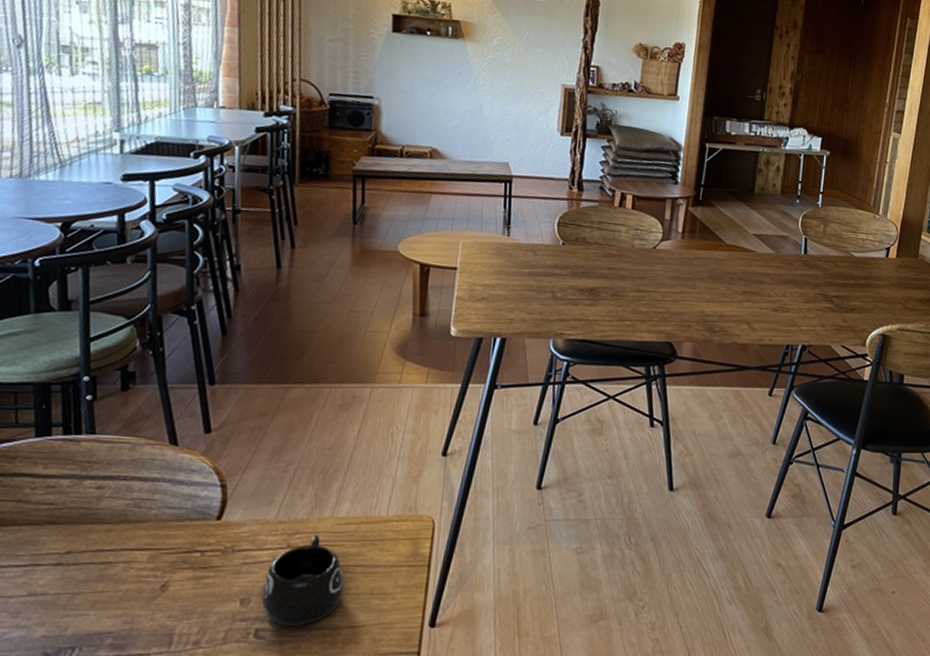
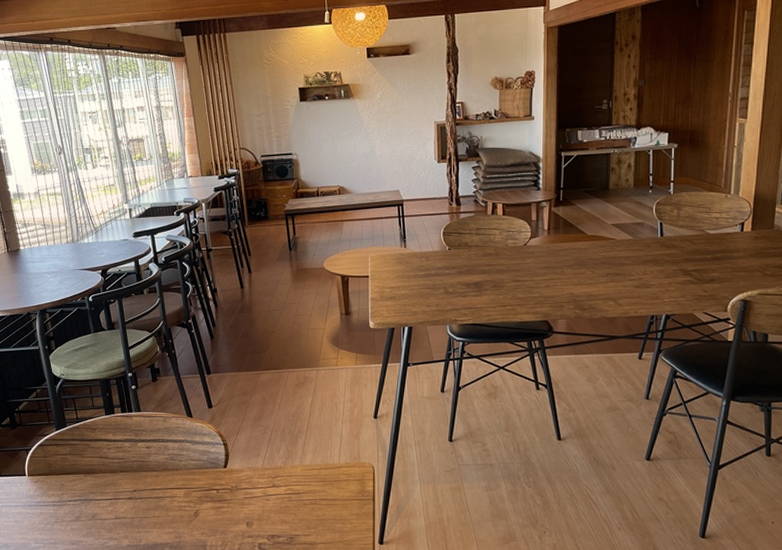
mug: present [261,534,345,626] -> none [260,477,315,541]

